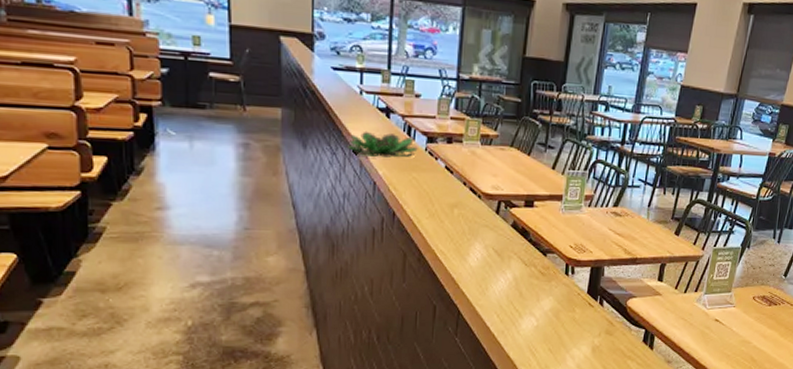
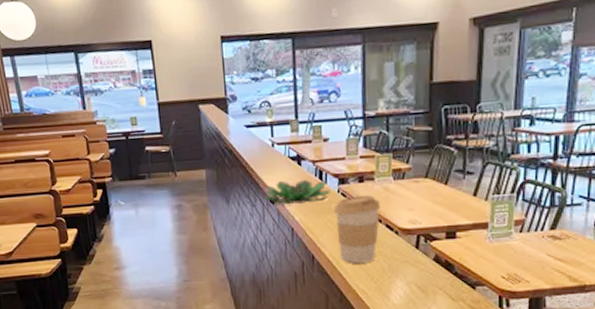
coffee cup: none [420,156,467,224] -> present [334,195,381,263]

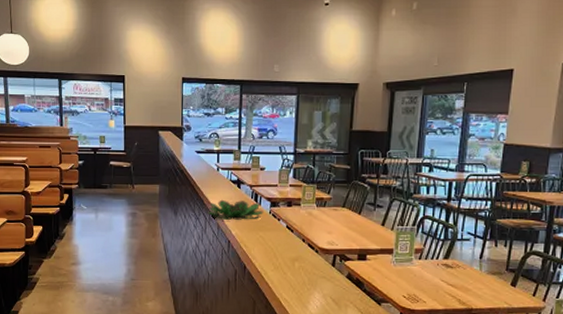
coffee cup: present [334,195,381,263] -> none [266,217,305,275]

